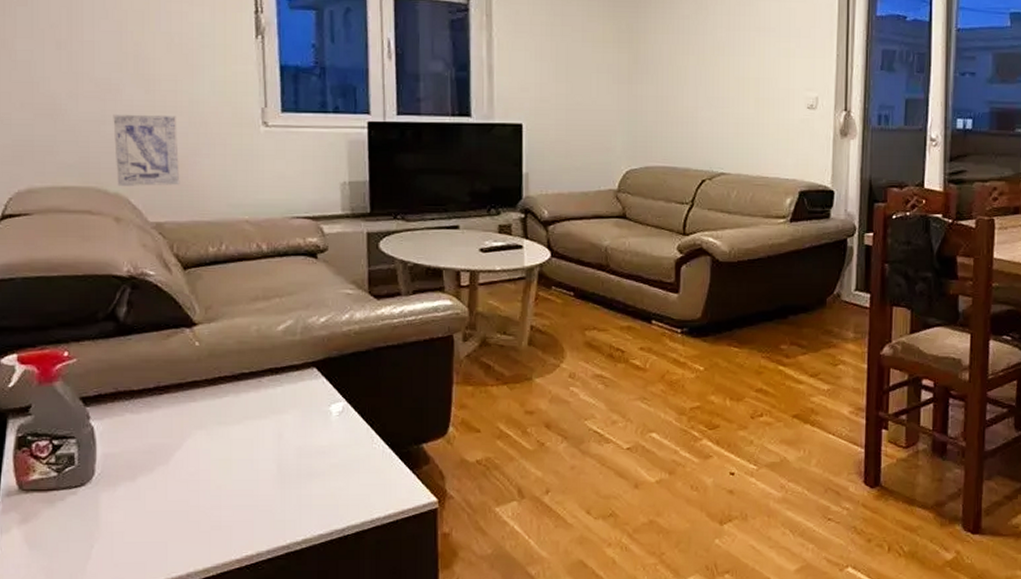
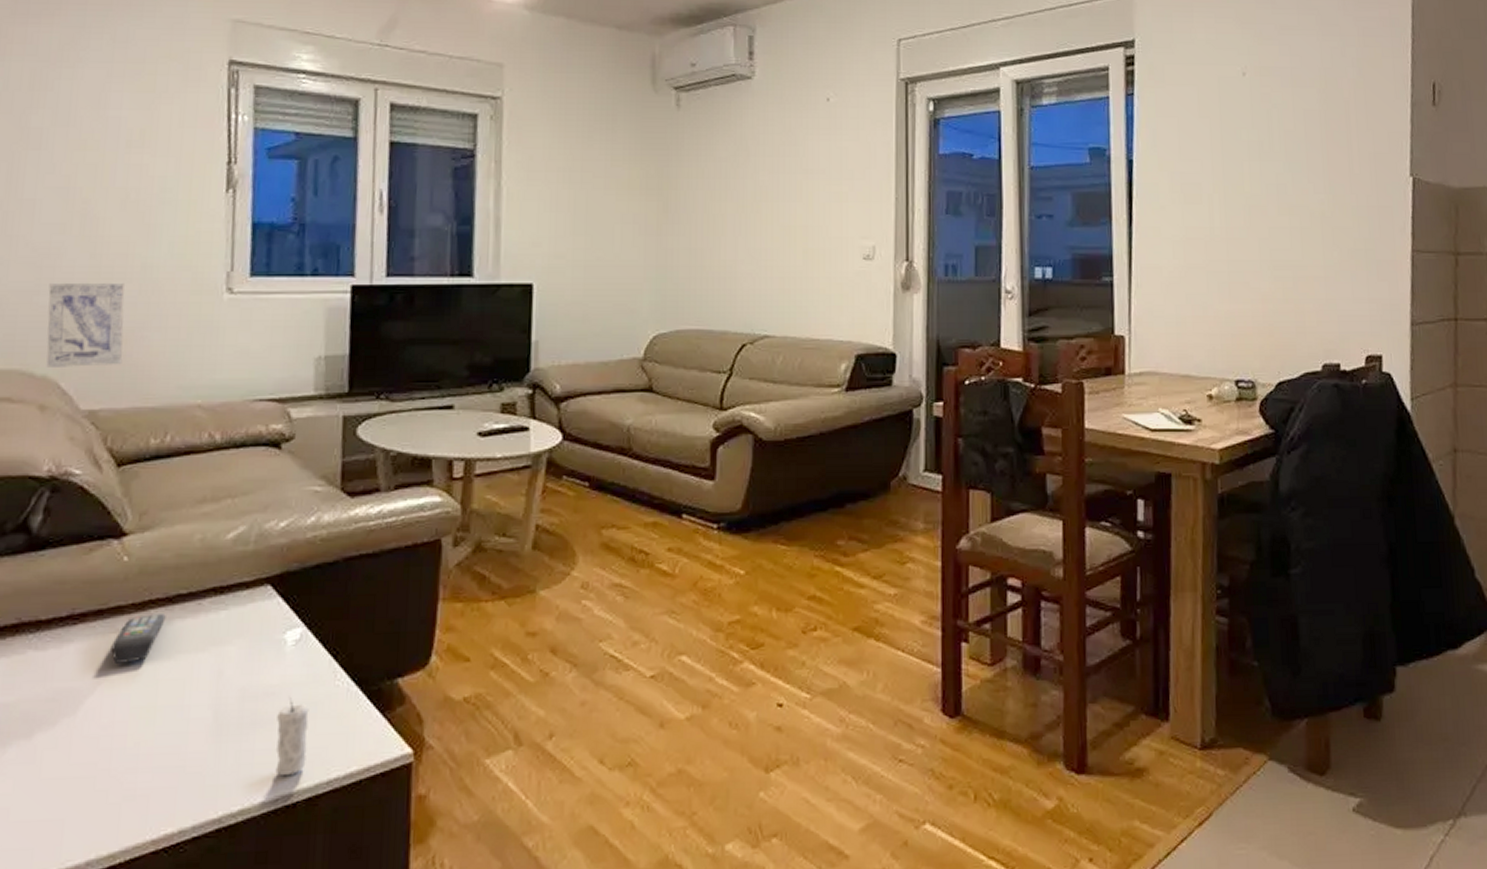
remote control: none [192,388,233,425] -> present [111,614,166,663]
candle: none [328,456,353,514] -> present [275,697,309,775]

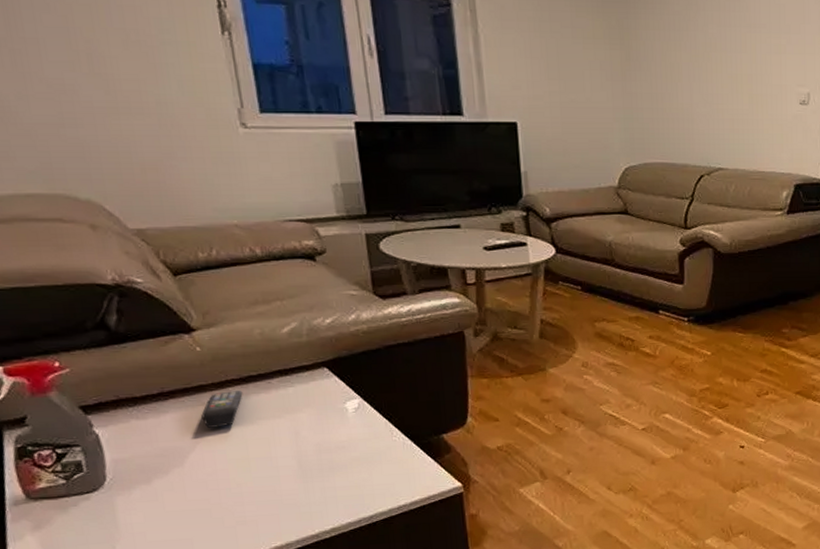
wall art: present [46,282,125,367] -> none [72,116,158,192]
candle: present [275,697,309,775] -> none [350,450,379,504]

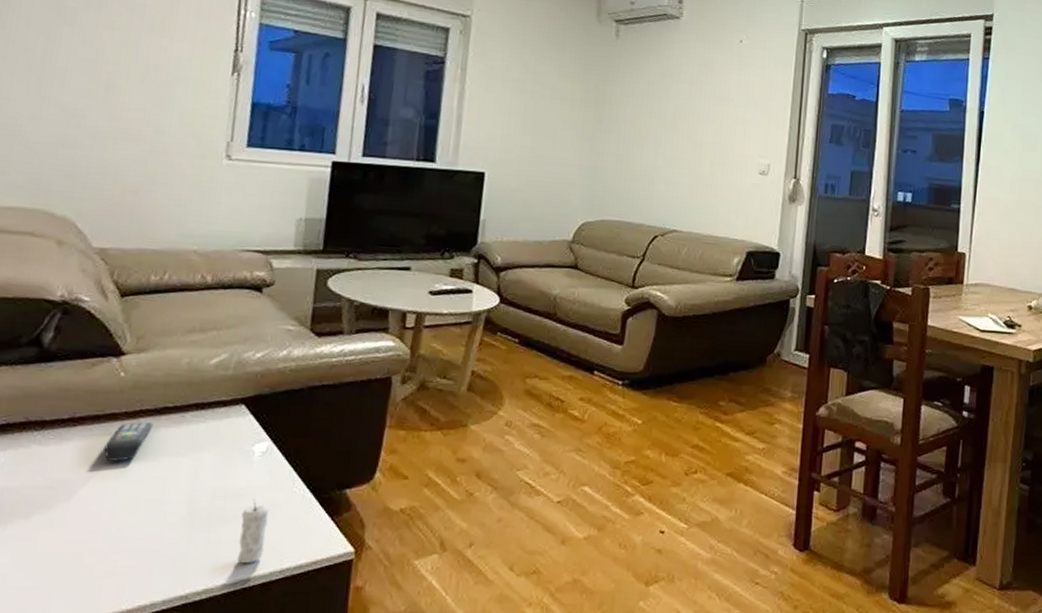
candle: none [350,450,379,504] -> present [237,499,270,563]

